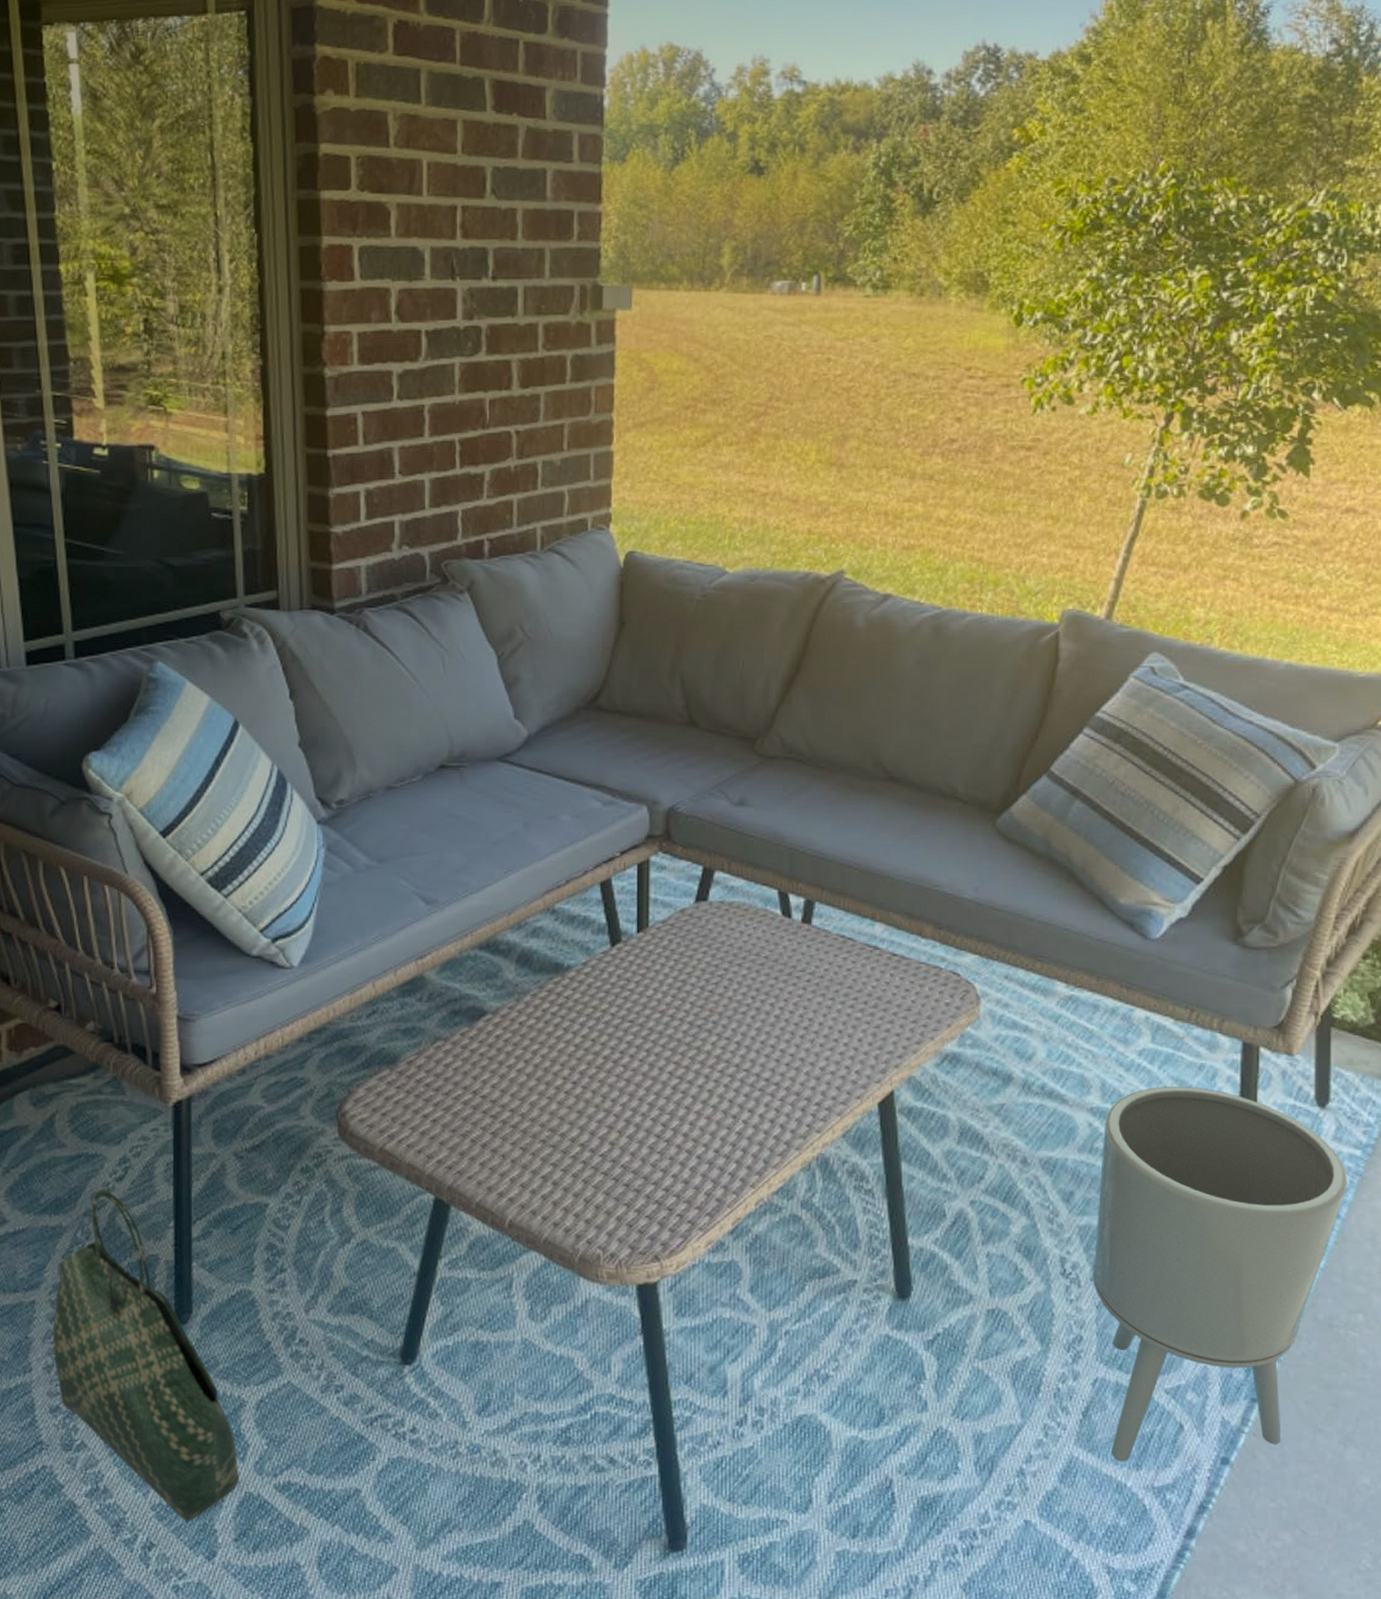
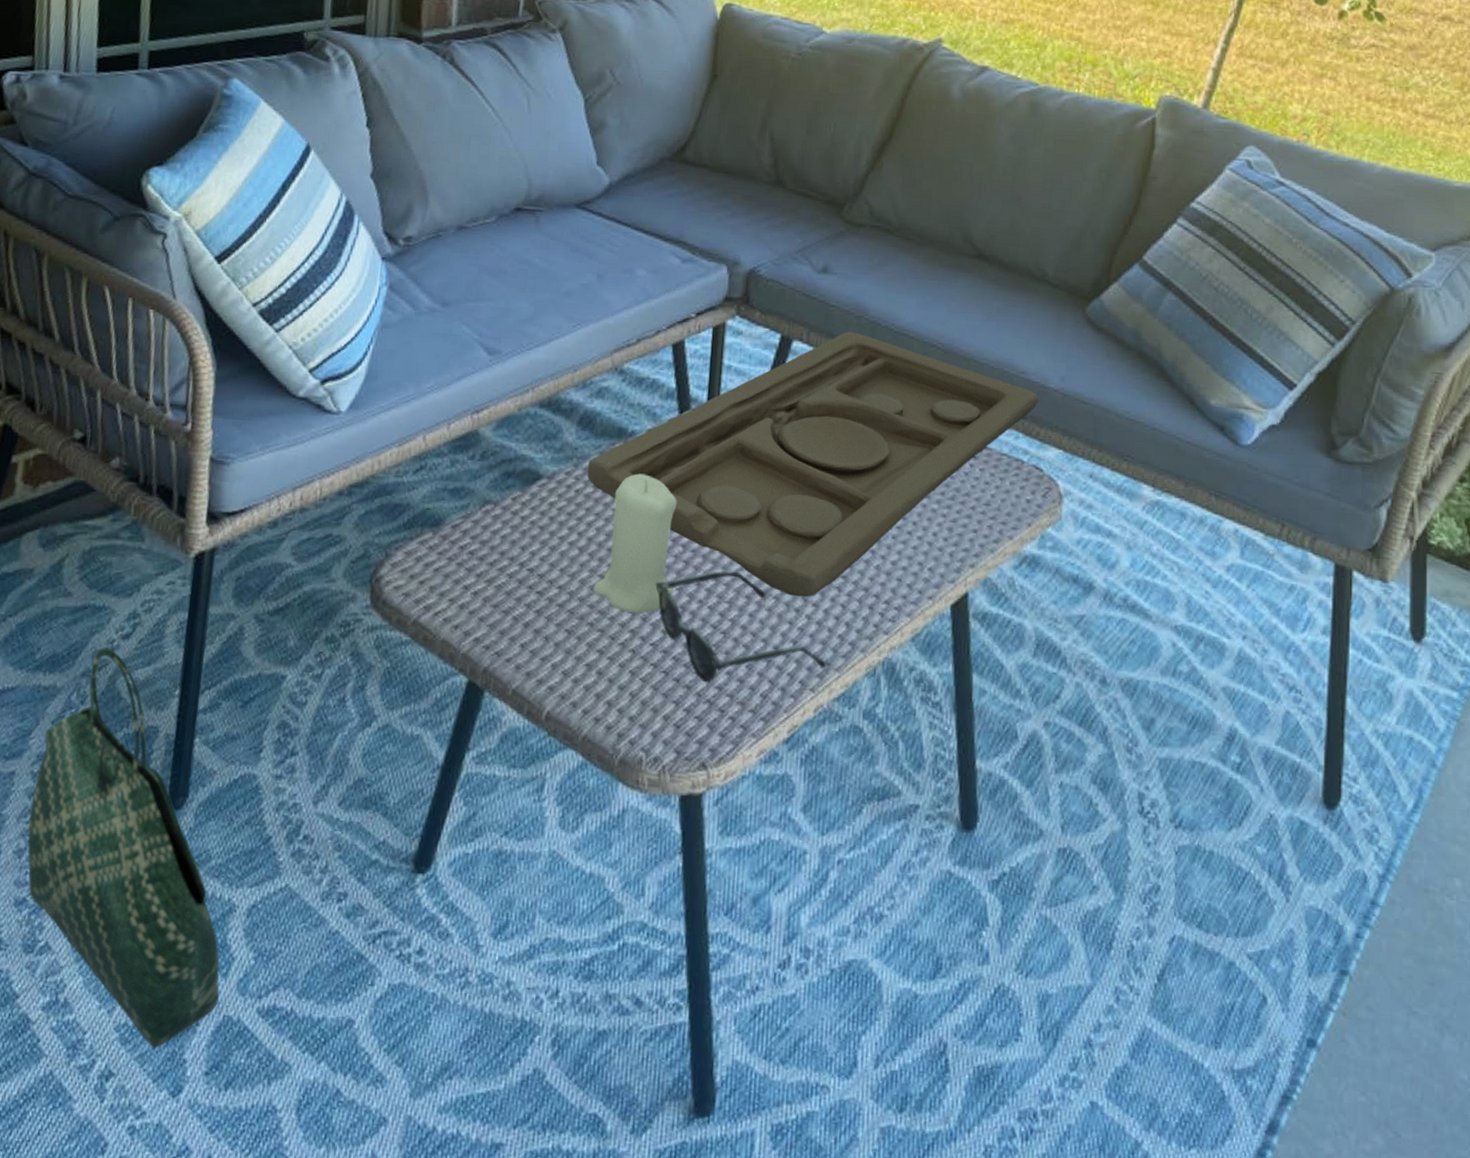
decorative tray: none [528,859,953,1105] -> present [587,331,1039,598]
candle: none [543,1003,617,1130] -> present [593,473,677,614]
sunglasses: none [601,1085,764,1186] -> present [655,570,827,683]
planter: present [1093,1086,1347,1462] -> none [1173,606,1444,1038]

